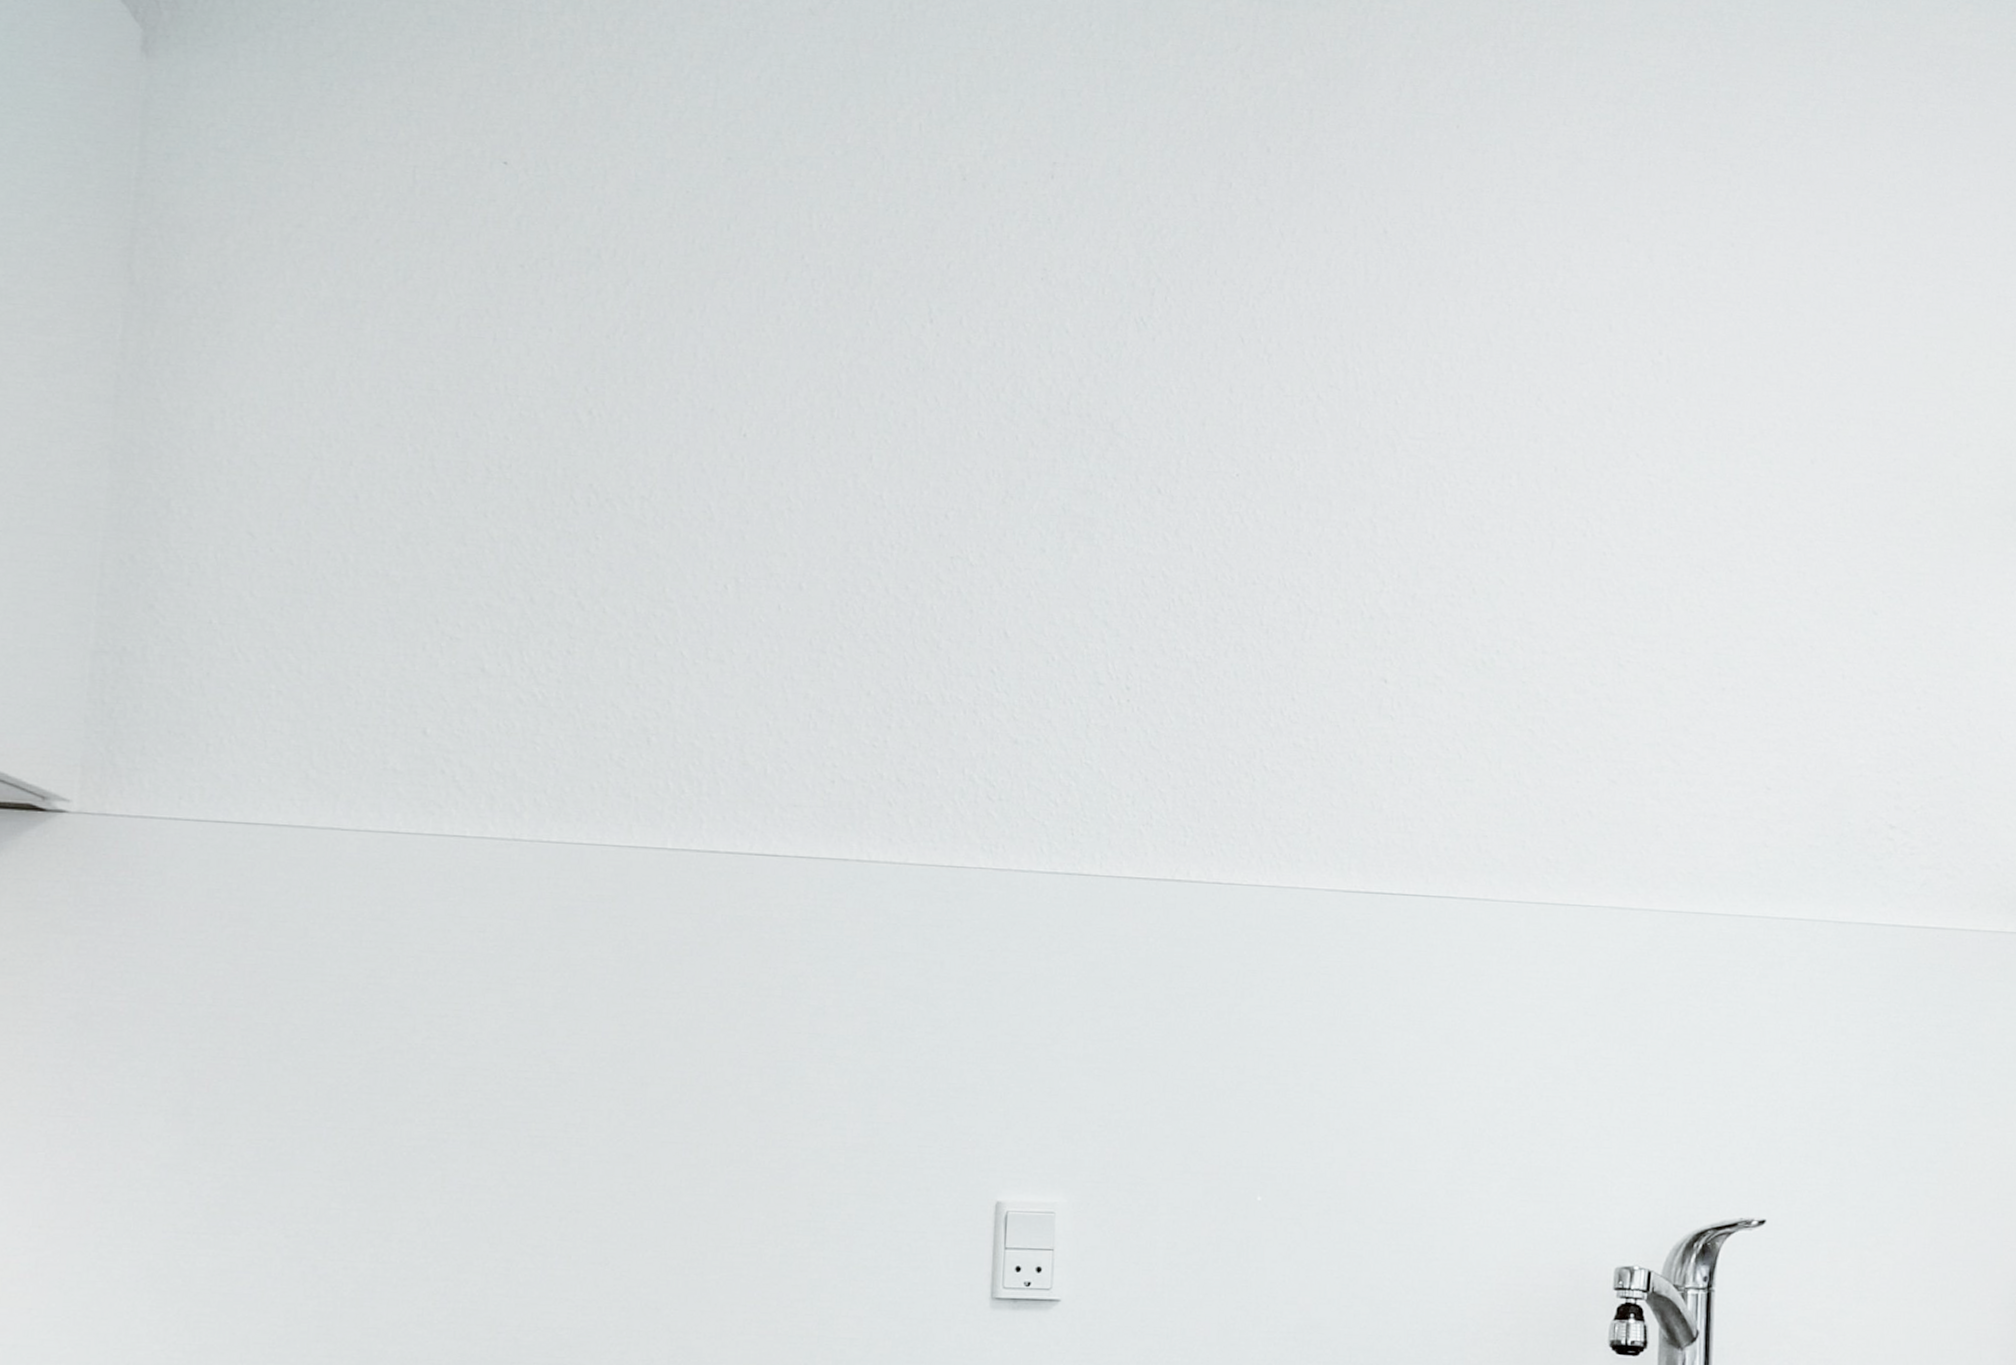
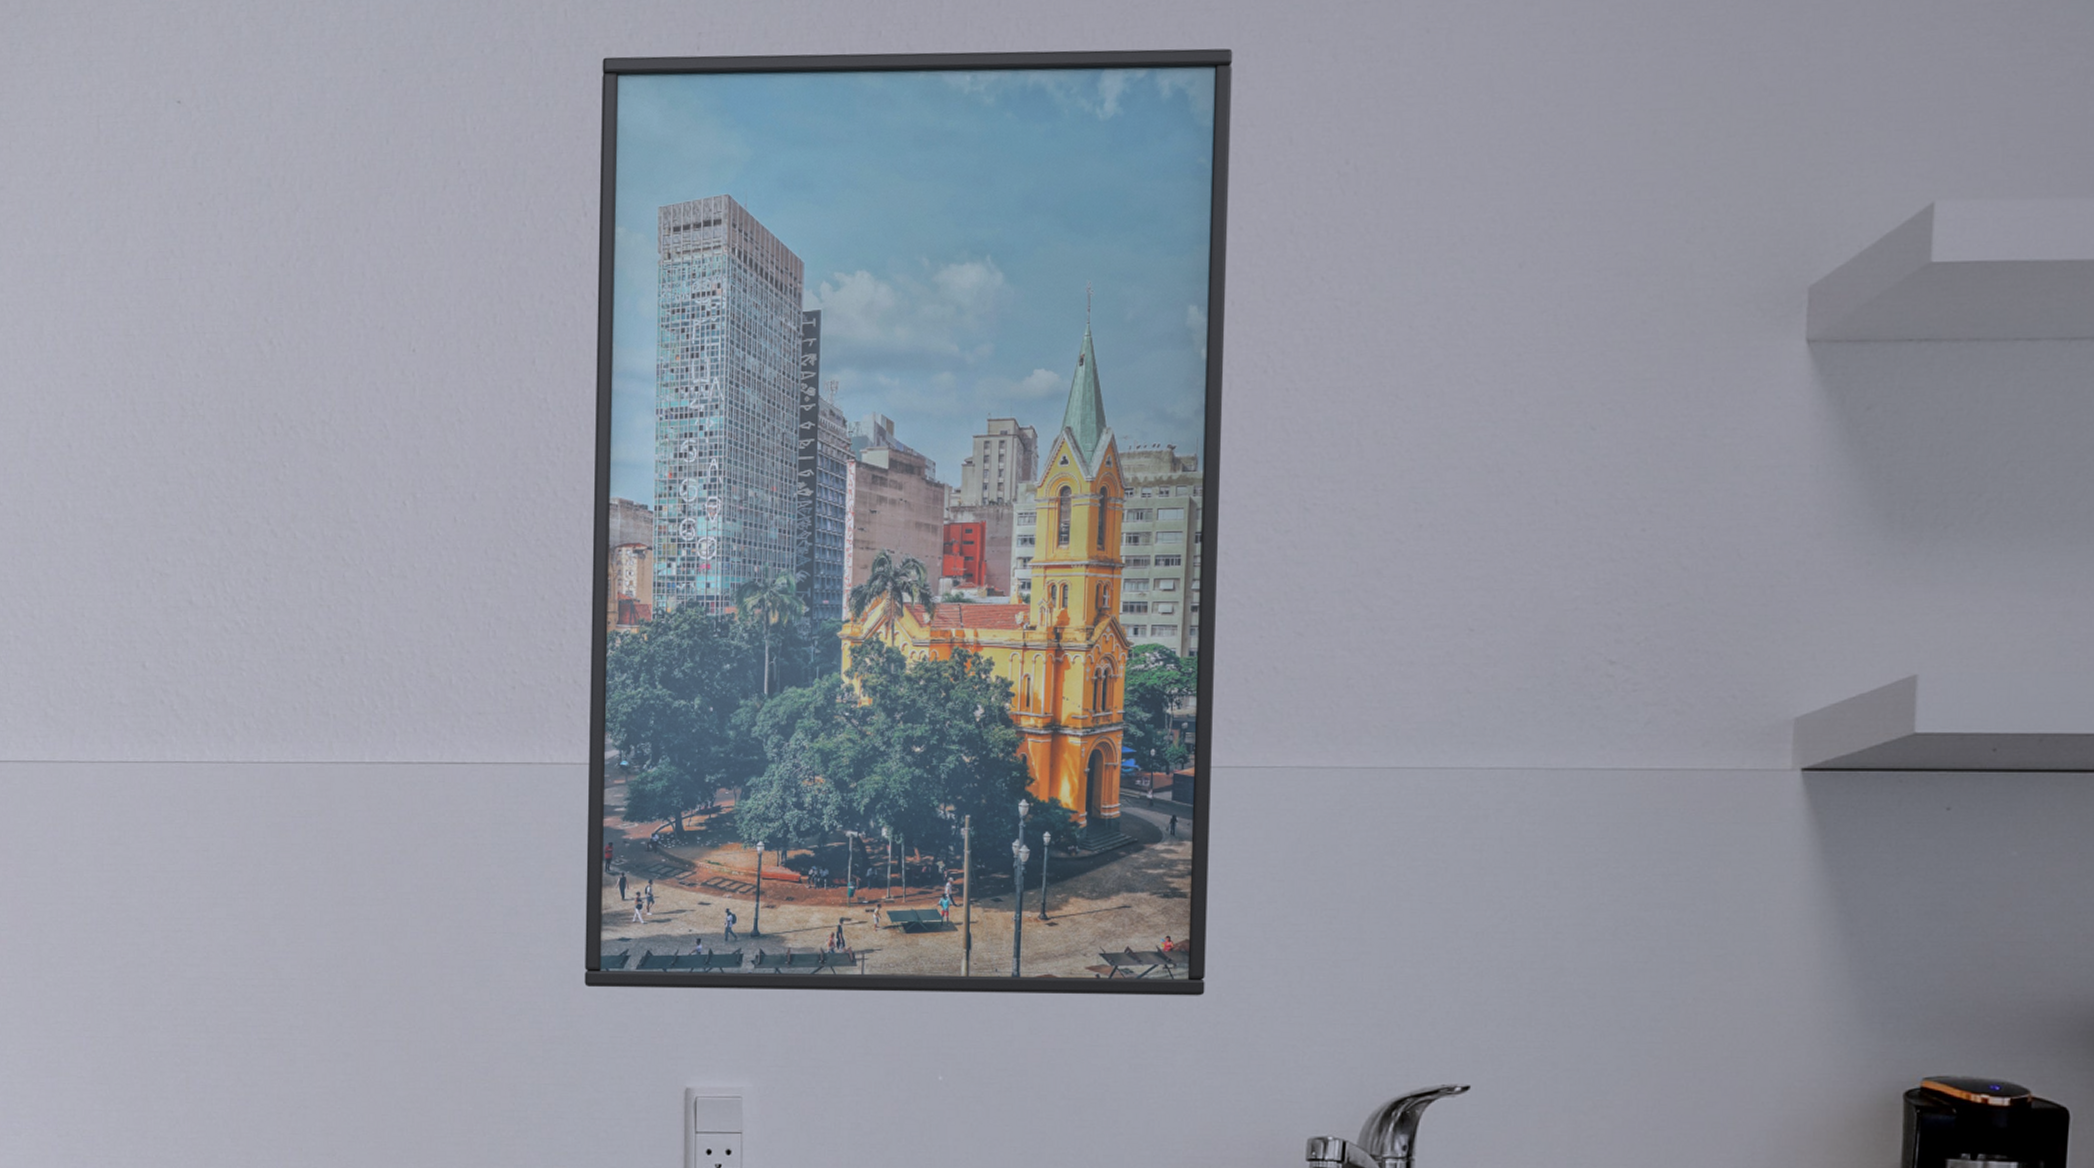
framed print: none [893,174,1559,1125] -> present [584,48,1233,996]

